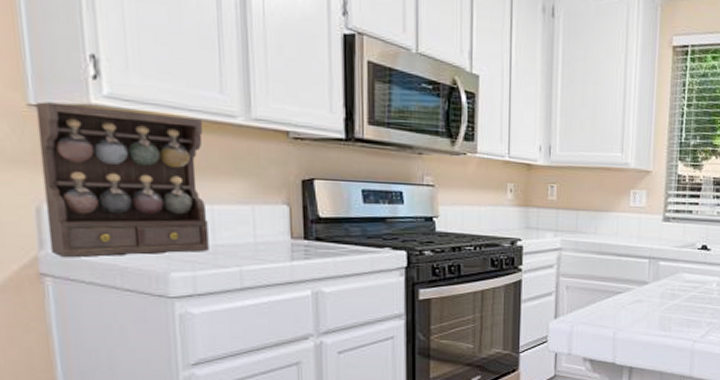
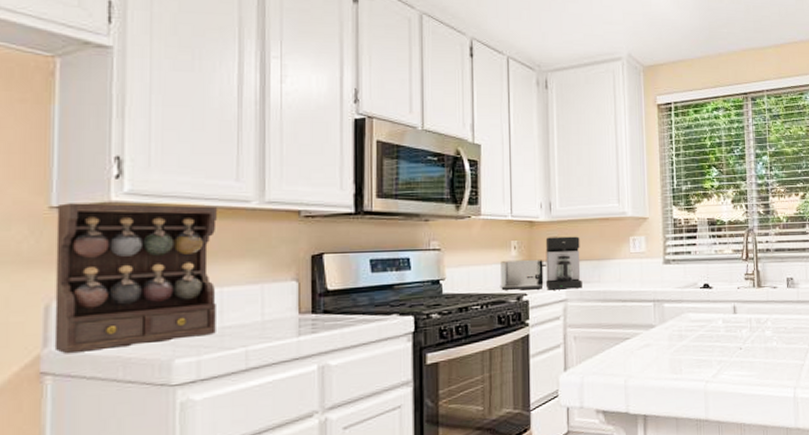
toaster: none [494,202,542,236] -> present [500,259,546,291]
coffee maker: none [540,182,579,239] -> present [545,236,582,290]

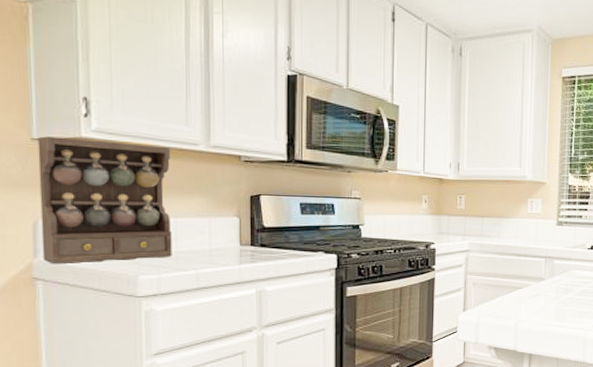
toaster: present [500,259,546,291] -> none [411,212,452,240]
coffee maker: present [545,236,582,290] -> none [451,194,483,242]

